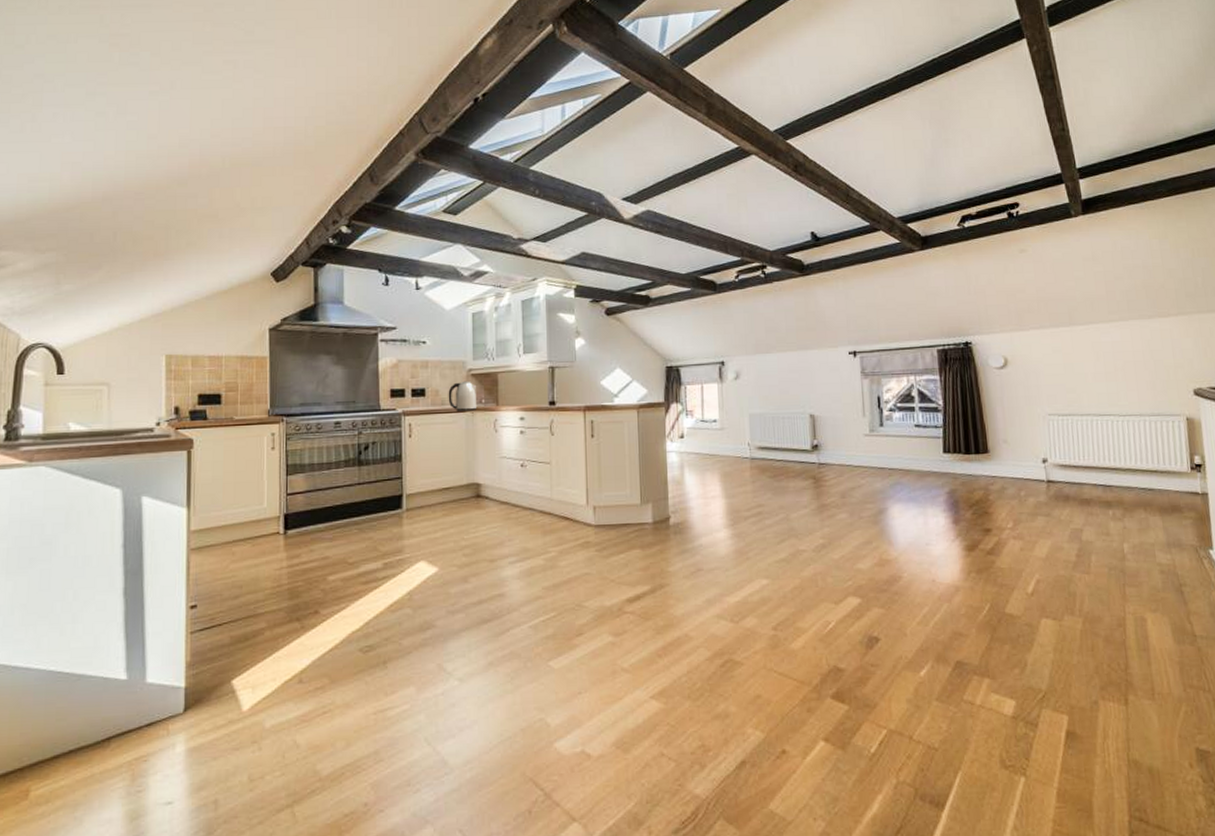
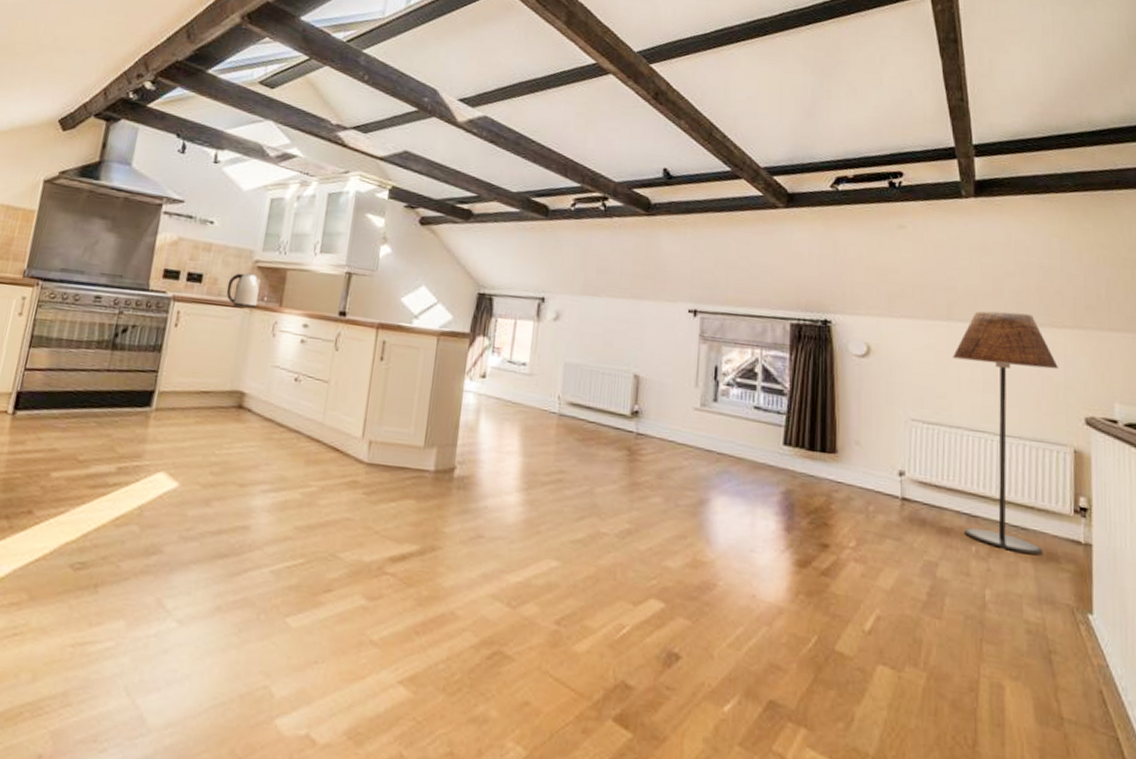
floor lamp: none [1077,309,1168,510] -> present [953,311,1058,556]

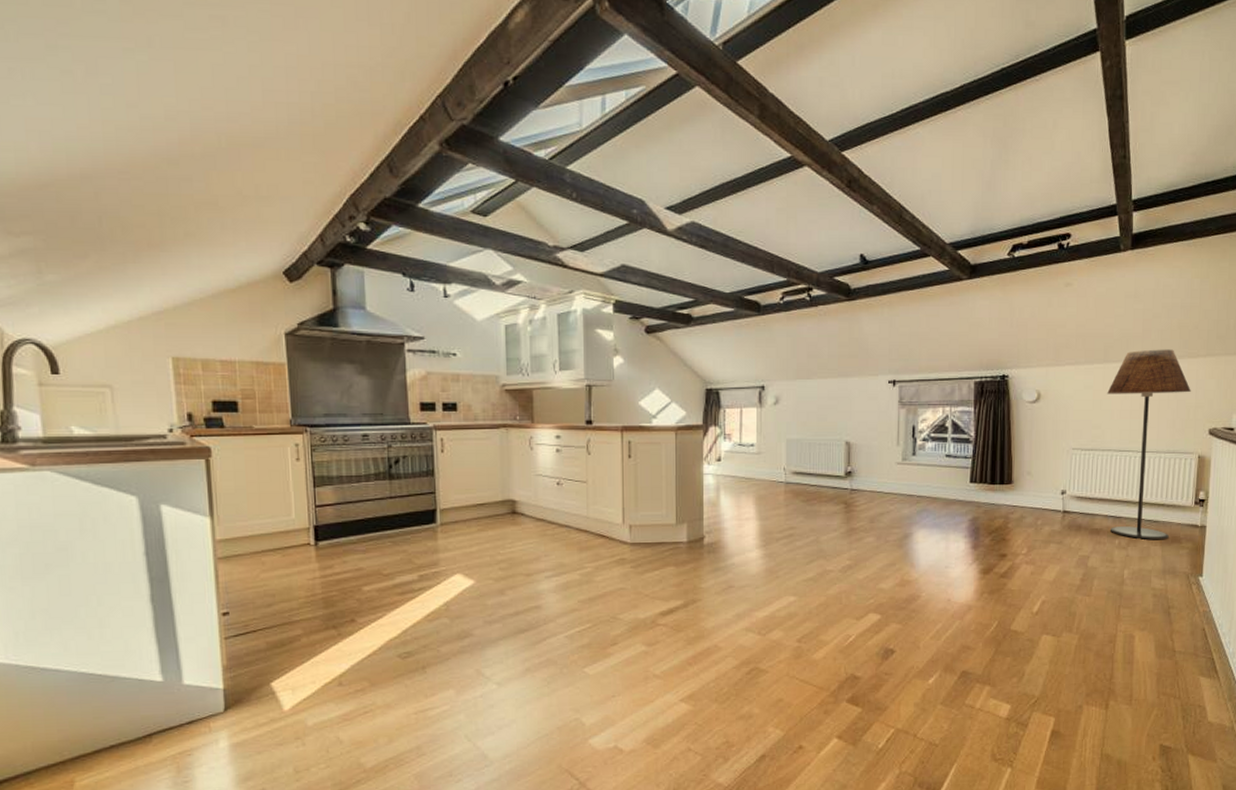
kettle: present [226,272,261,309] -> none [481,396,511,428]

